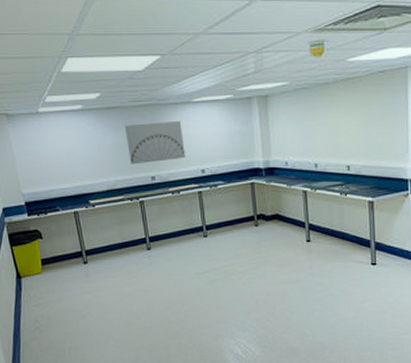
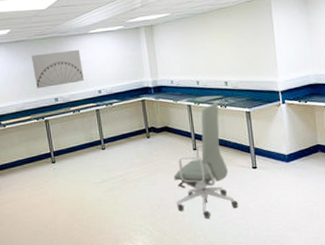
office chair: none [283,188,353,317] -> present [173,102,239,218]

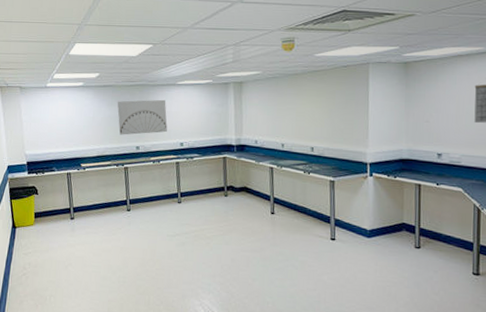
office chair: present [173,102,239,218] -> none [247,167,312,285]

